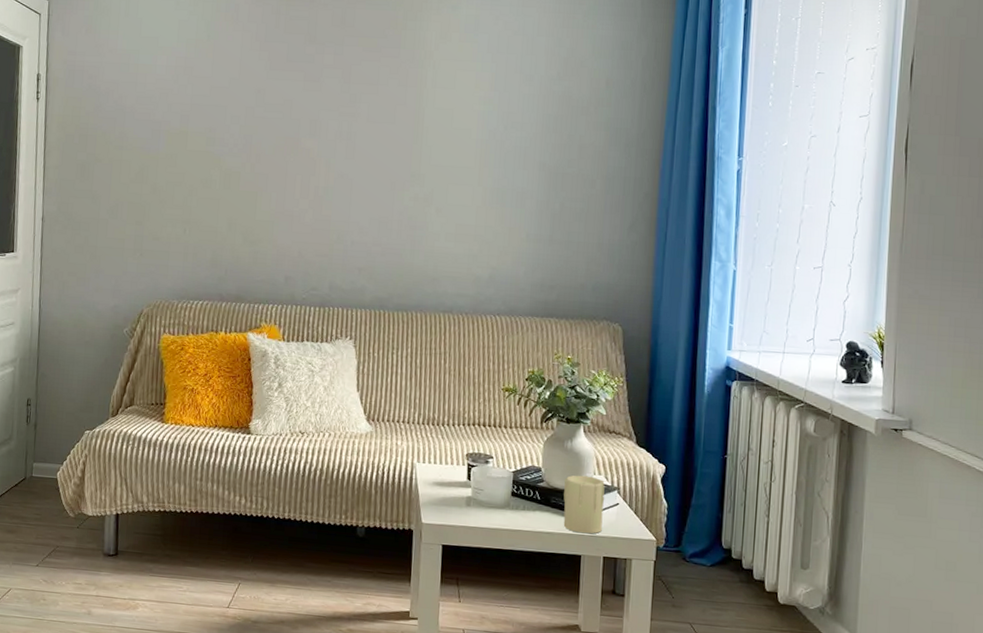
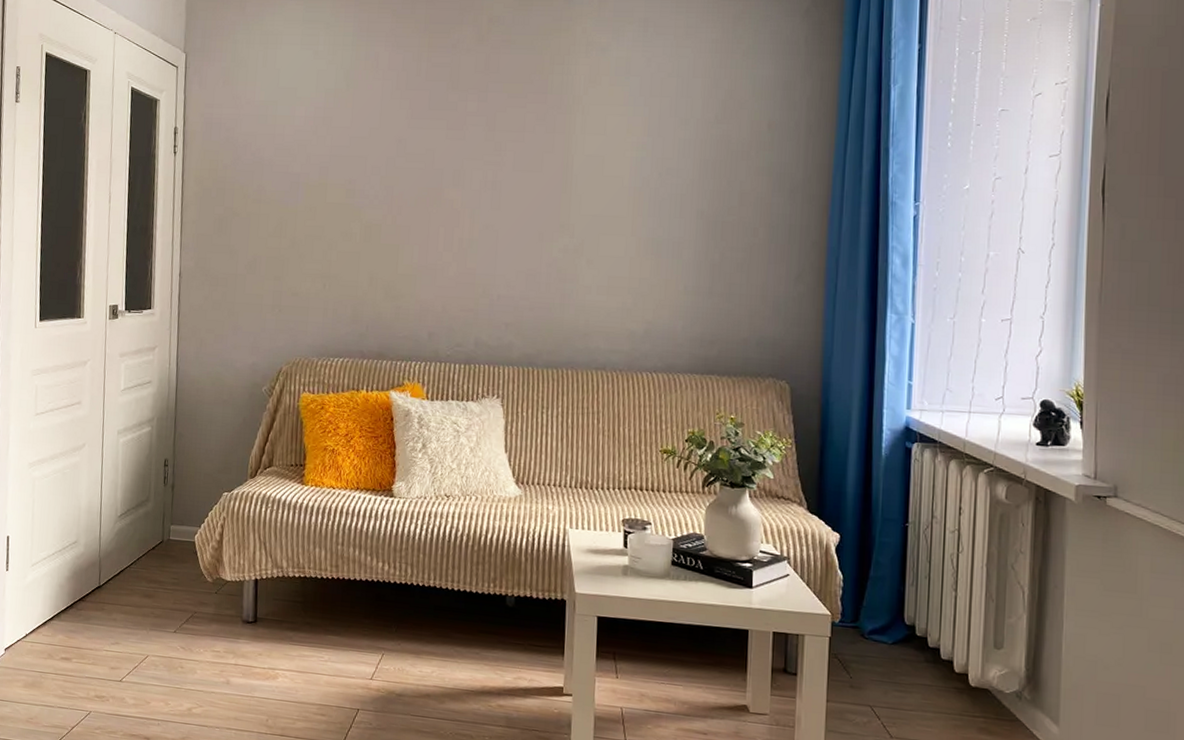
candle: present [563,475,605,534] -> none [728,543,774,607]

